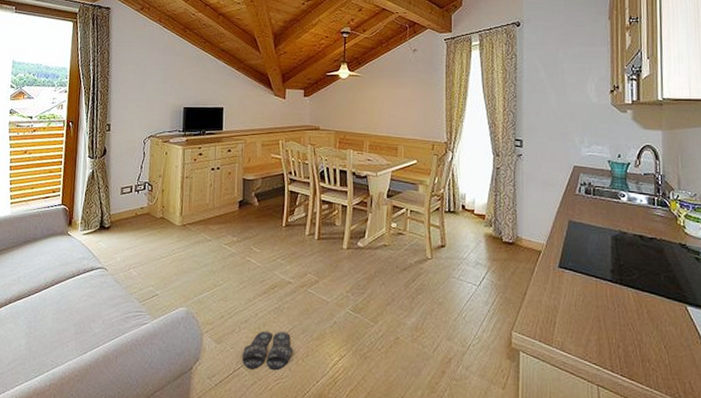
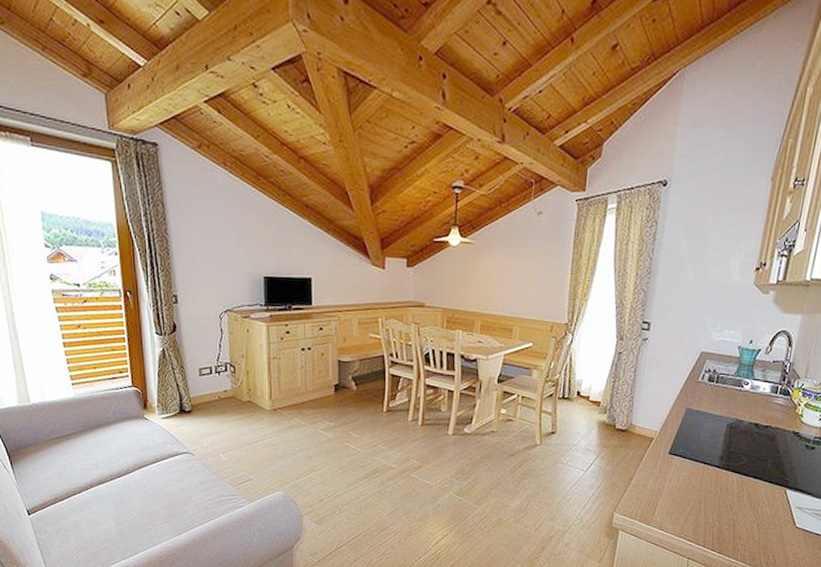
slippers: present [242,331,293,370] -> none [344,513,395,547]

